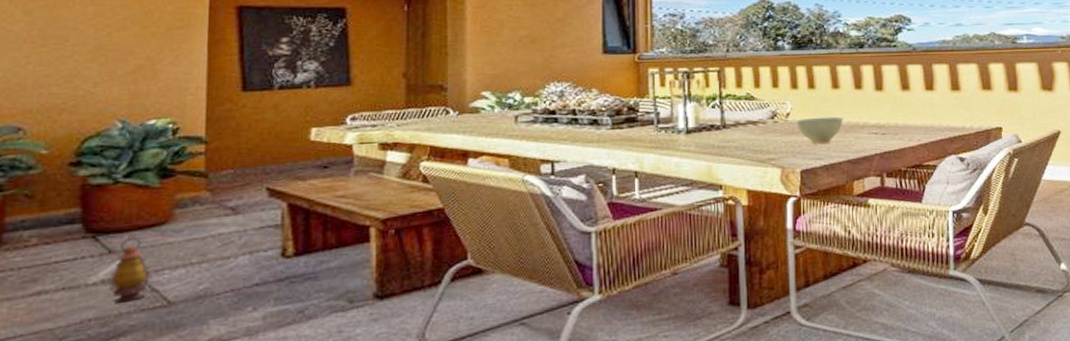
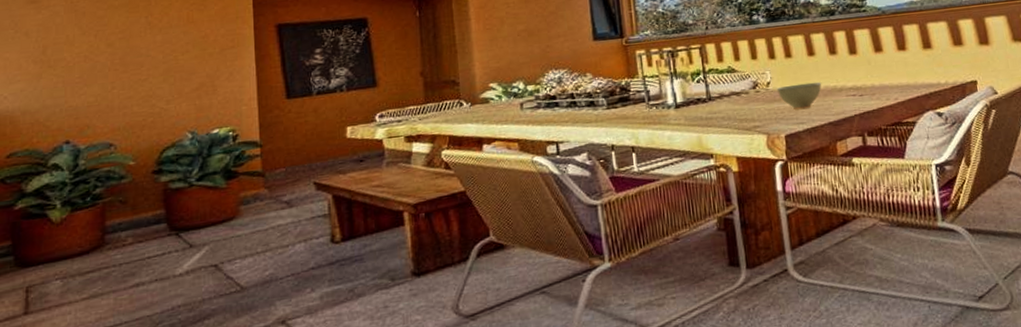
lantern: present [105,233,152,303] -> none [189,229,227,290]

